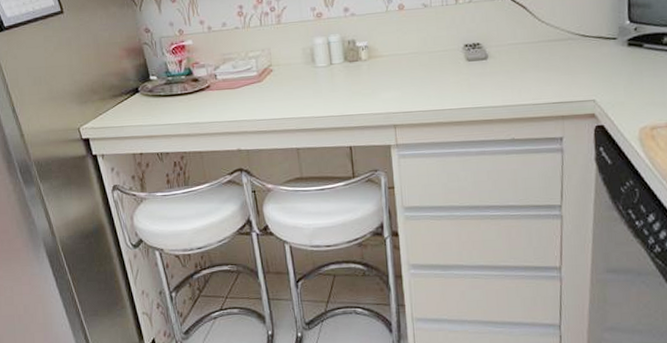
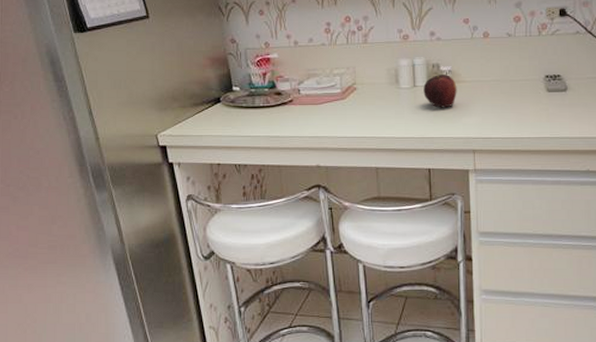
fruit: none [340,50,375,85] -> present [423,75,457,108]

